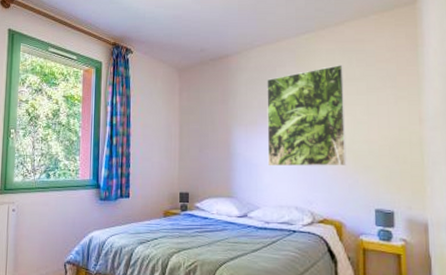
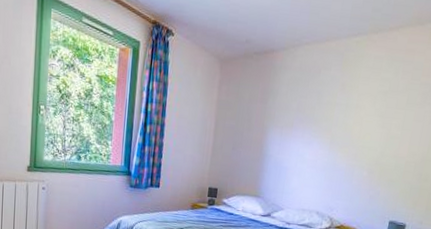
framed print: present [267,65,347,167] -> none [297,74,389,178]

